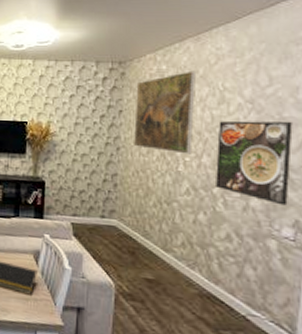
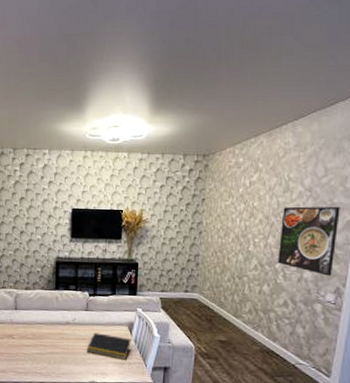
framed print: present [134,70,197,155] -> none [214,163,268,236]

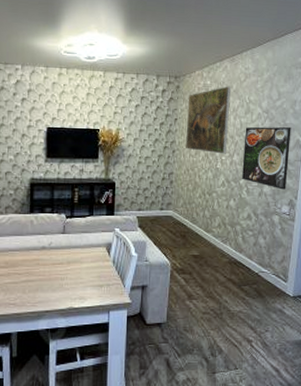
notepad: present [86,333,131,360] -> none [63,256,110,282]
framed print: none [214,163,268,236] -> present [186,86,232,154]

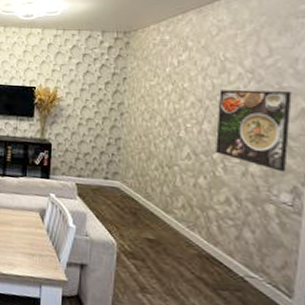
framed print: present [186,86,232,154] -> none [137,41,199,121]

